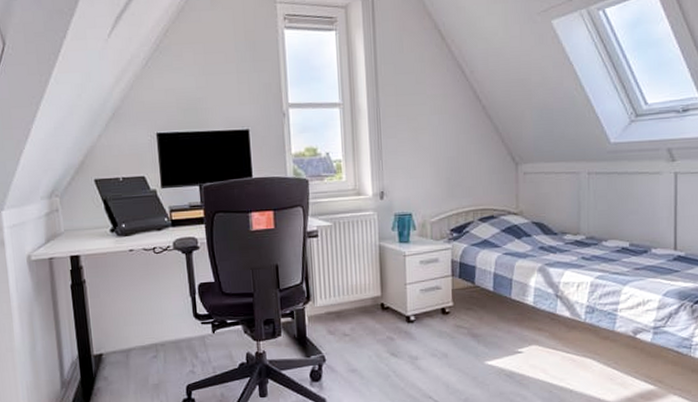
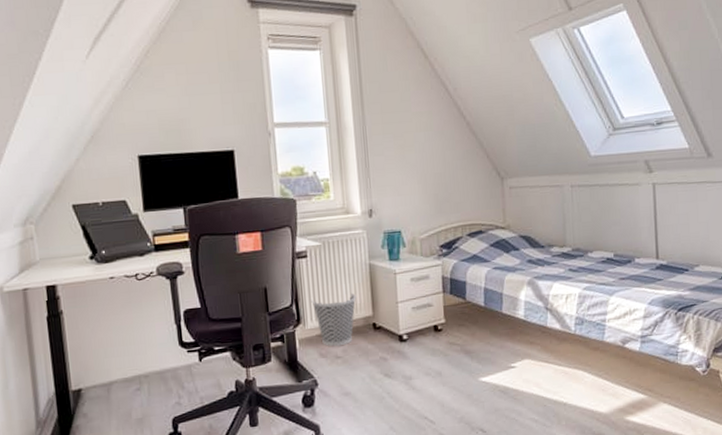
wastebasket: none [321,273,366,325] -> present [311,292,357,347]

